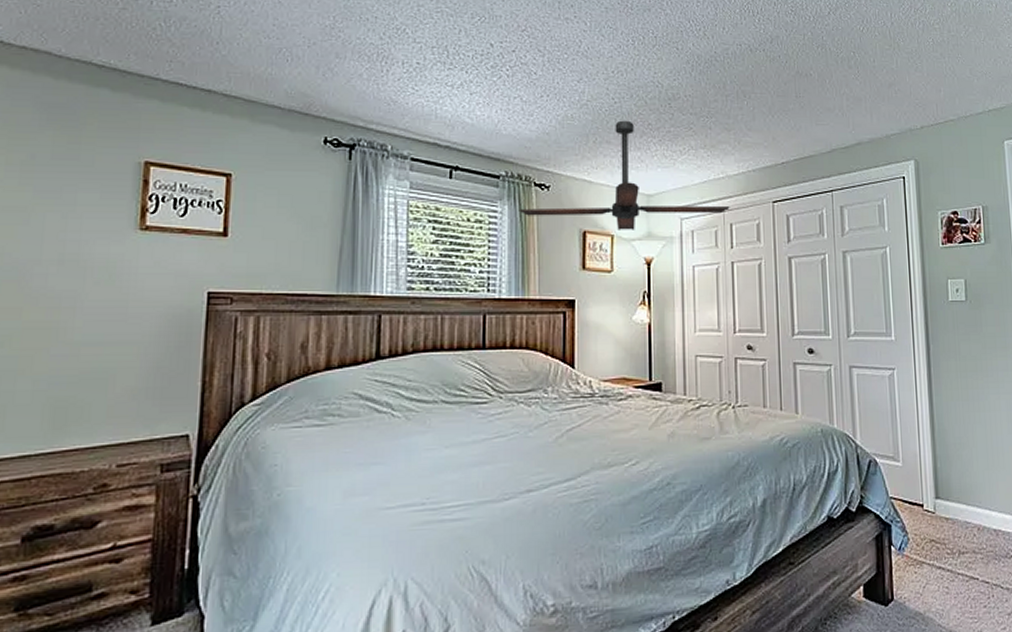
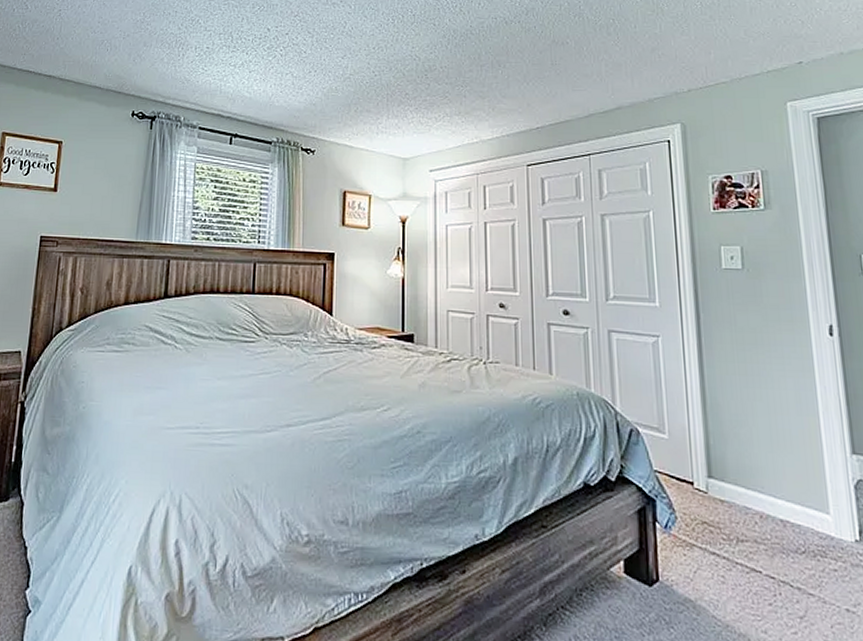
ceiling fan: present [518,120,730,230] -> none [287,91,484,191]

